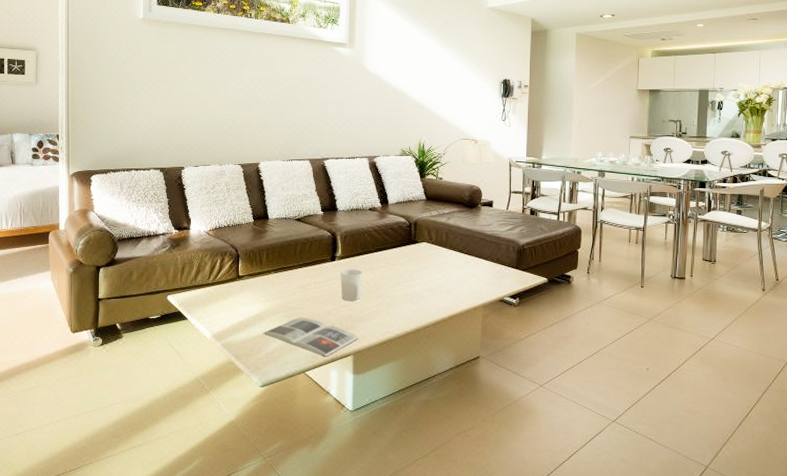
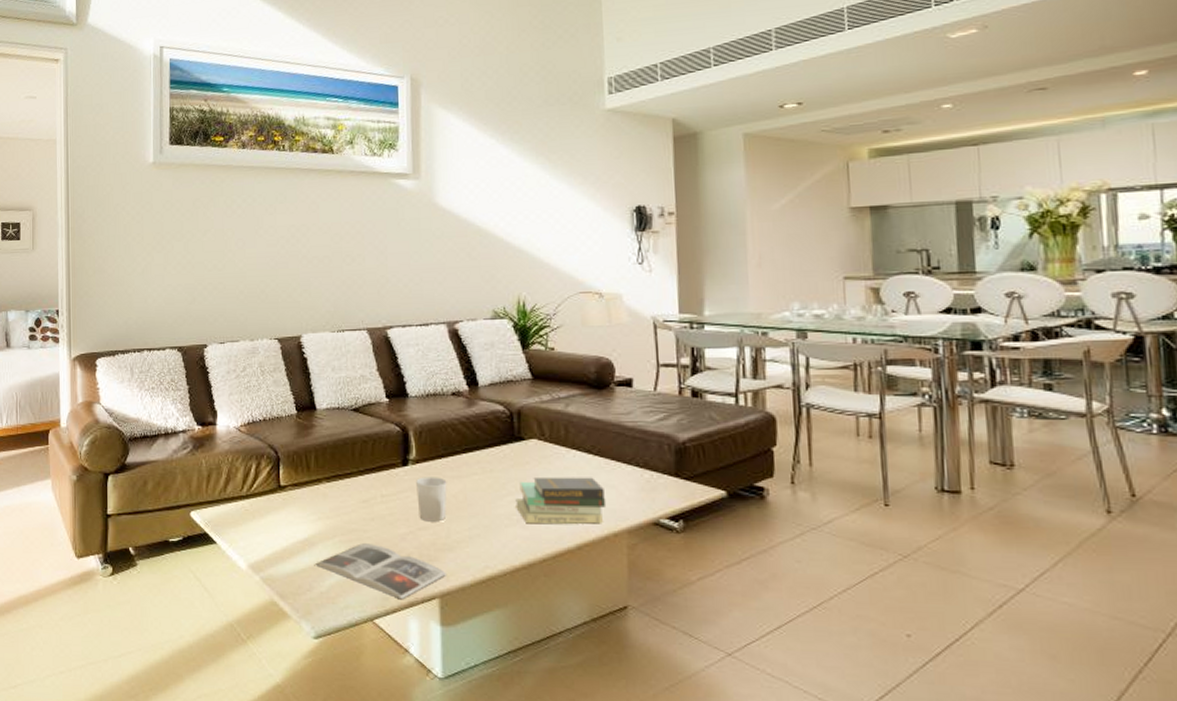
books: none [409,269,470,302] -> present [515,476,607,524]

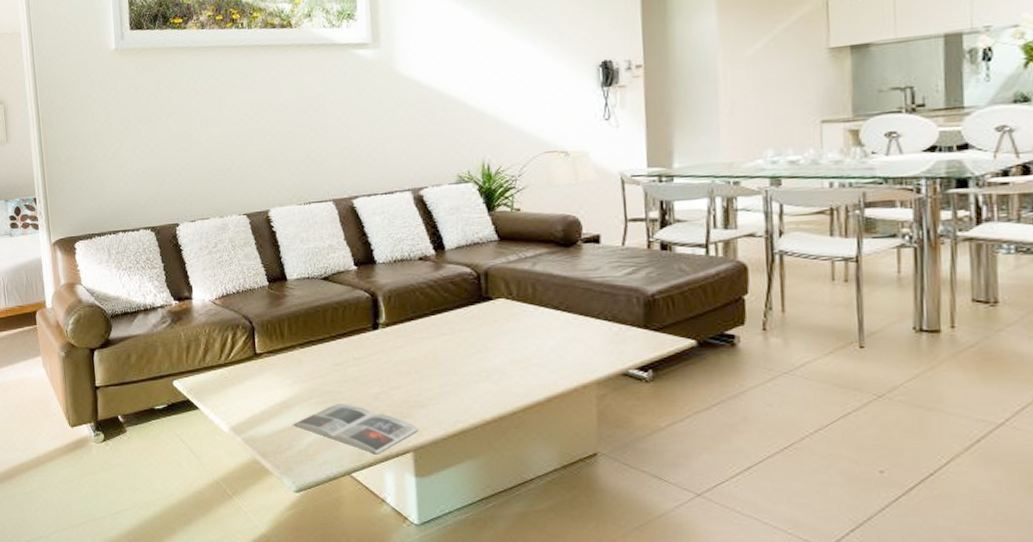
candle holder: present [416,477,447,522] -> none [387,339,418,381]
books: present [515,476,607,524] -> none [484,332,575,380]

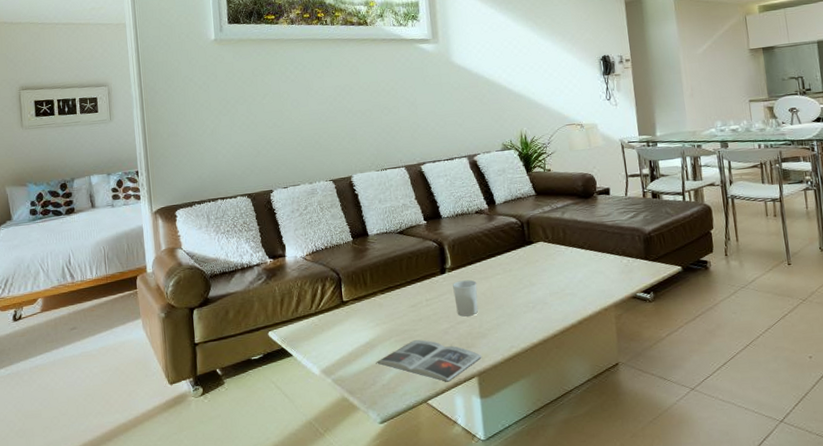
candle holder: none [387,339,418,381] -> present [453,279,479,317]

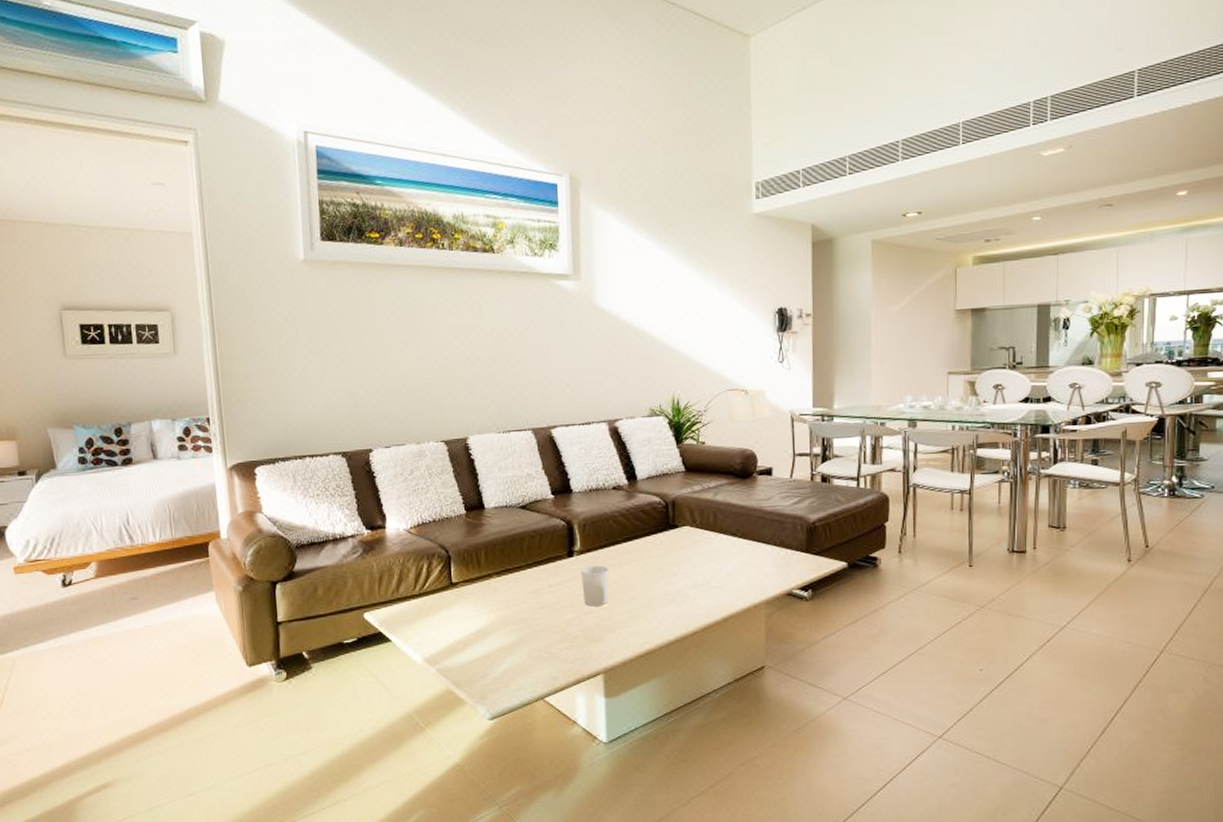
magazine: present [377,340,483,382] -> none [488,630,611,678]

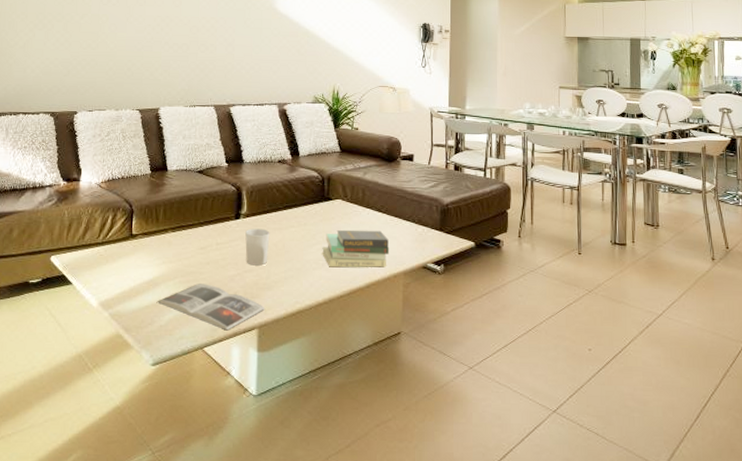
magazine: none [488,630,611,678] -> present [157,283,266,331]
books: none [670,557,749,602] -> present [322,229,390,268]

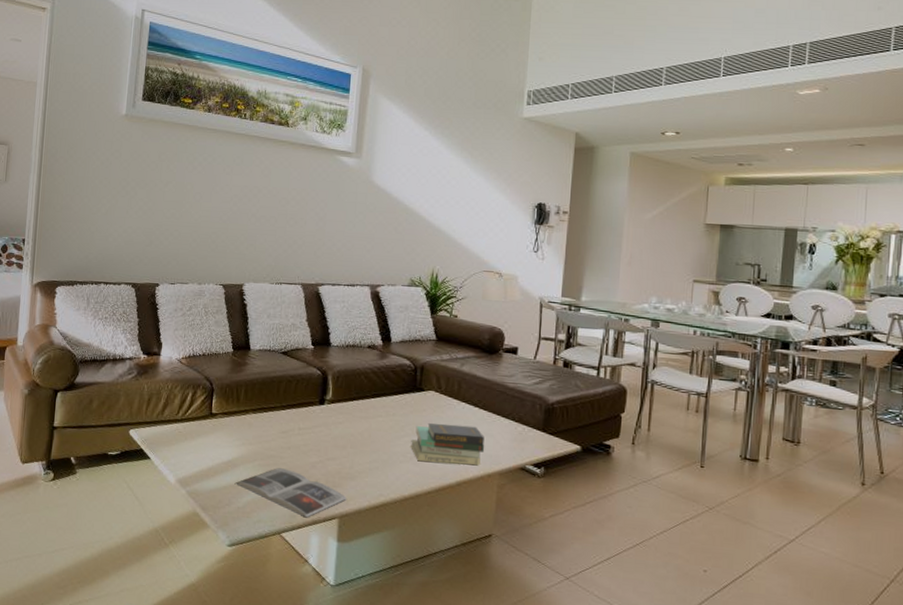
candle holder: present [245,228,270,266] -> none [328,415,356,455]

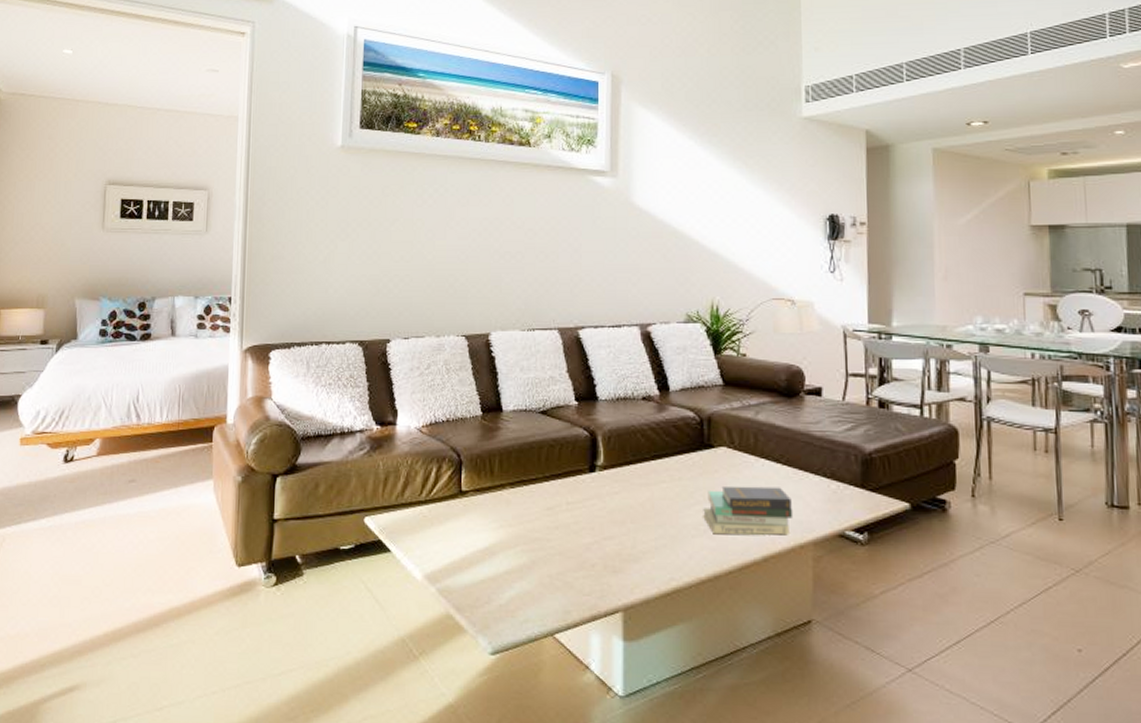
magazine: present [236,468,348,518] -> none [495,553,632,613]

